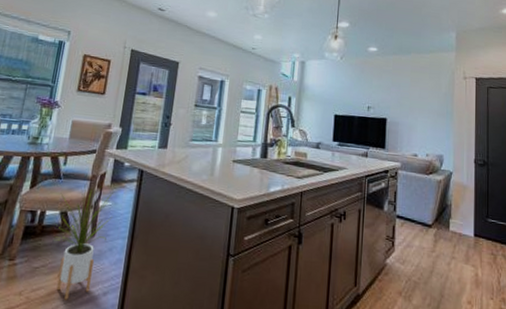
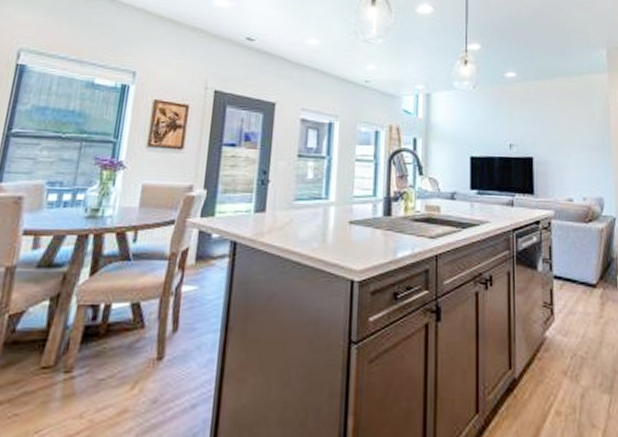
house plant: present [54,184,113,300] -> none [123,266,199,420]

